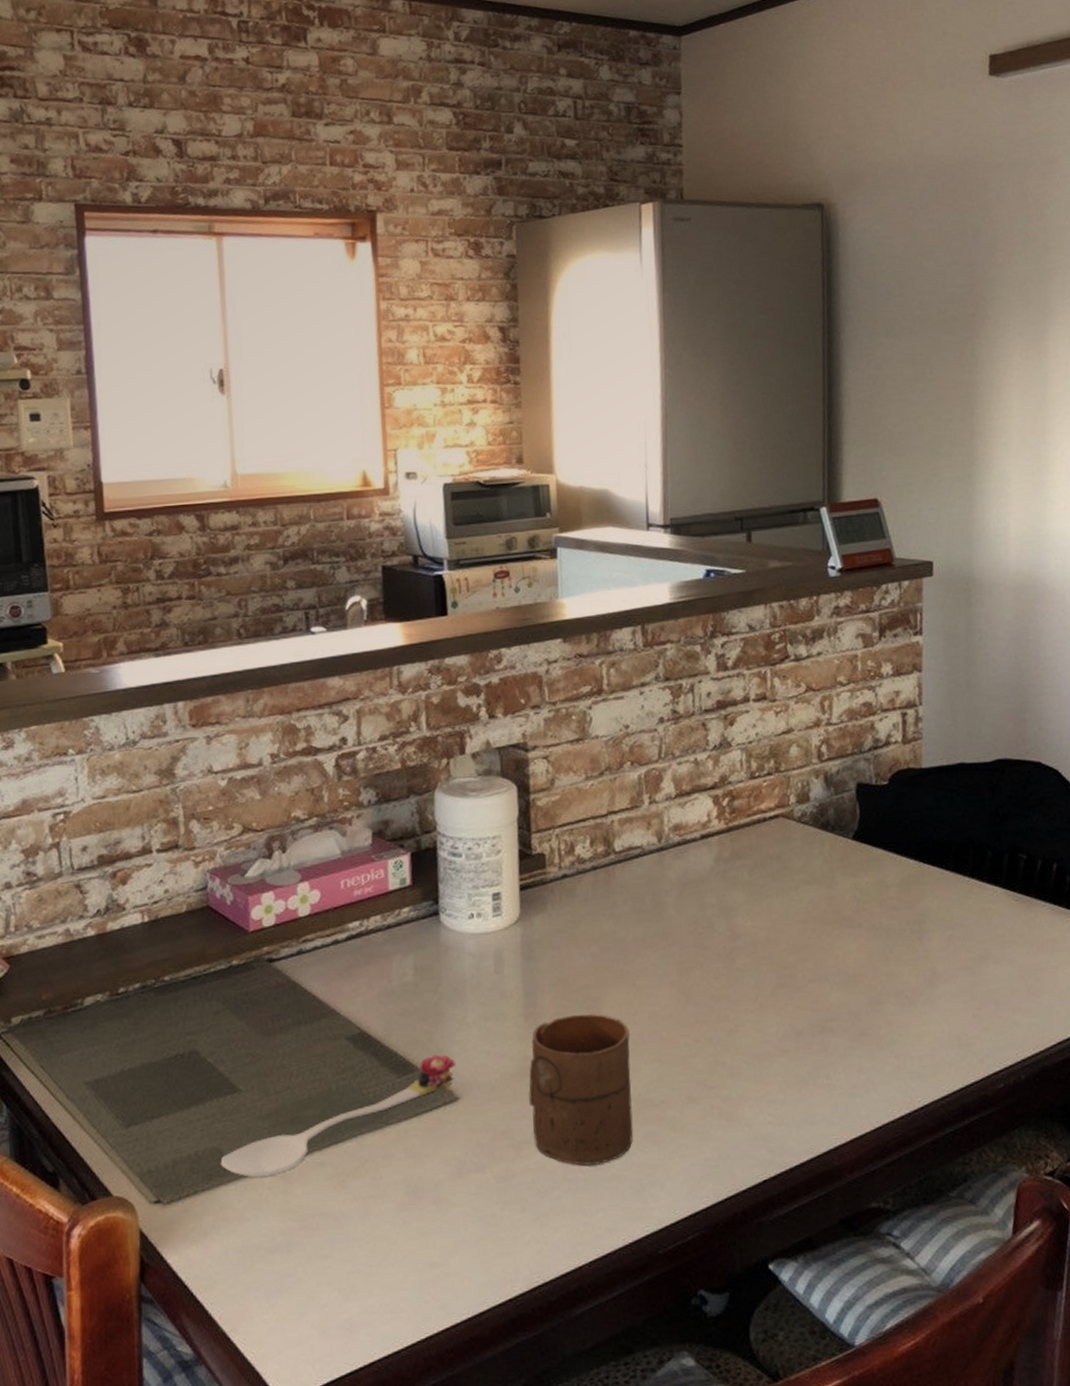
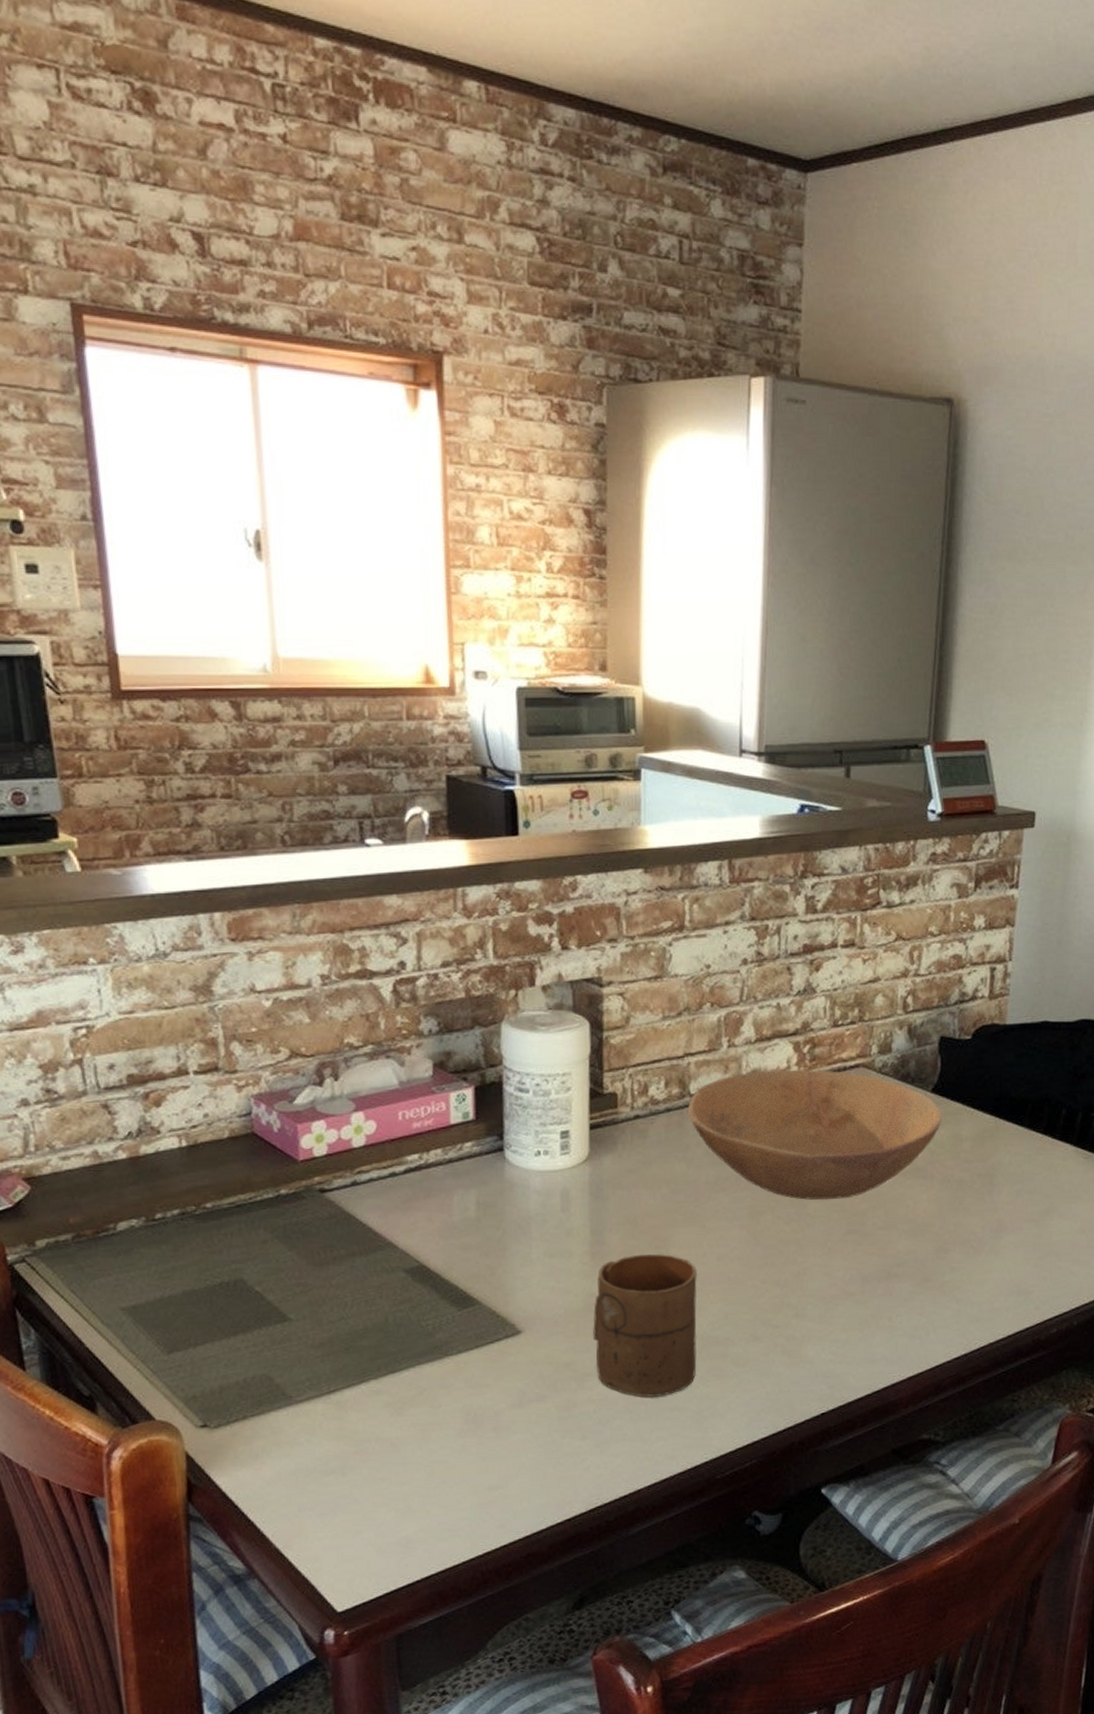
spoon: present [220,1054,456,1177] -> none [270,1289,519,1404]
bowl: none [614,821,865,954] -> present [688,1069,942,1200]

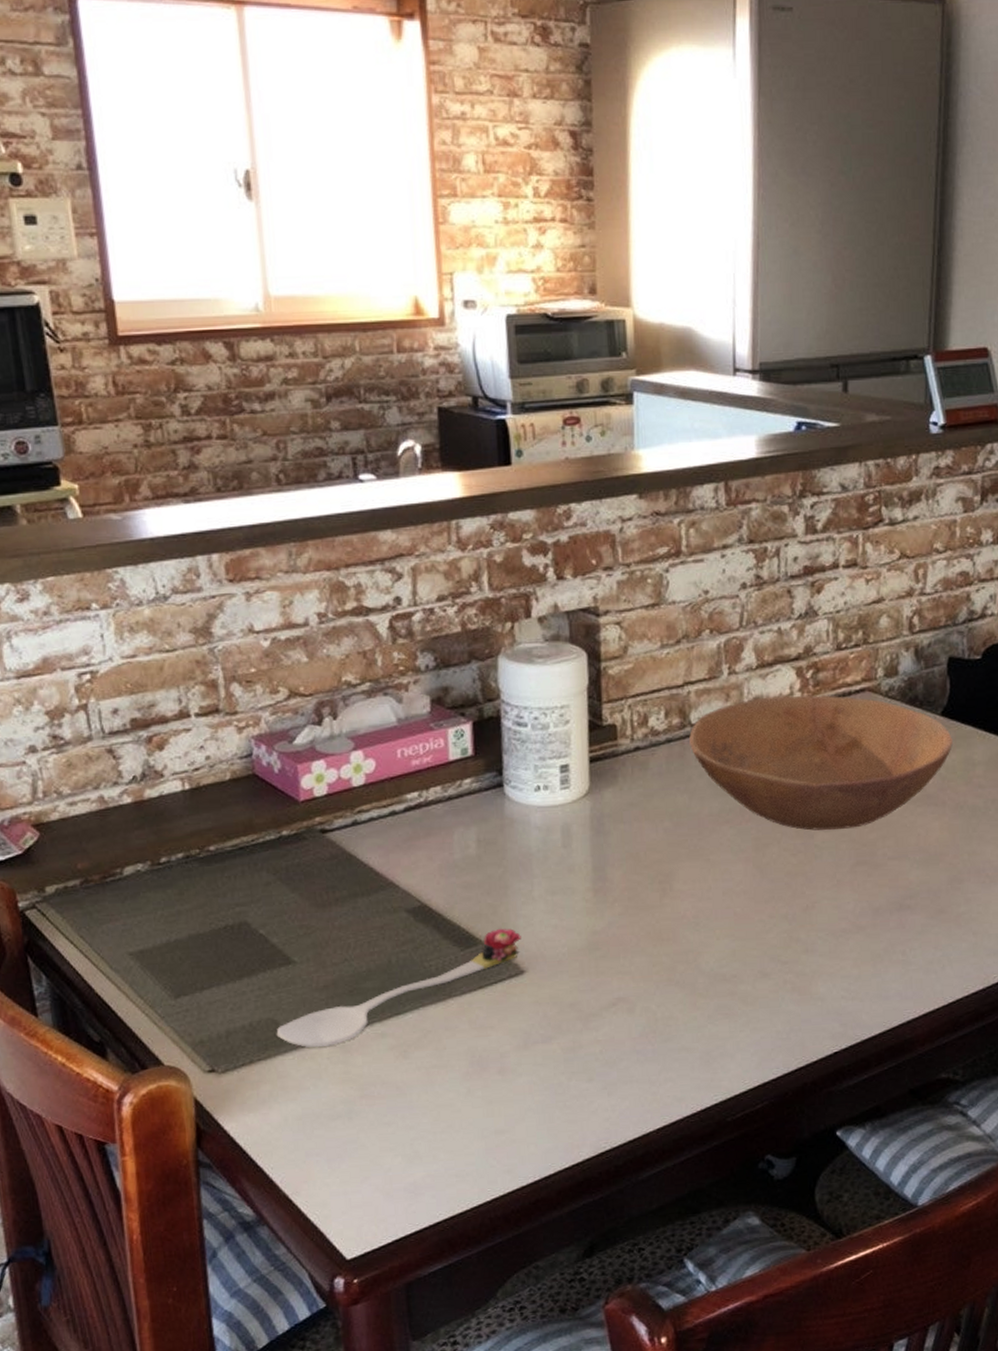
spoon: none [270,1289,519,1404] -> present [276,928,521,1047]
cup: present [593,1254,697,1398] -> none [597,889,704,1038]

